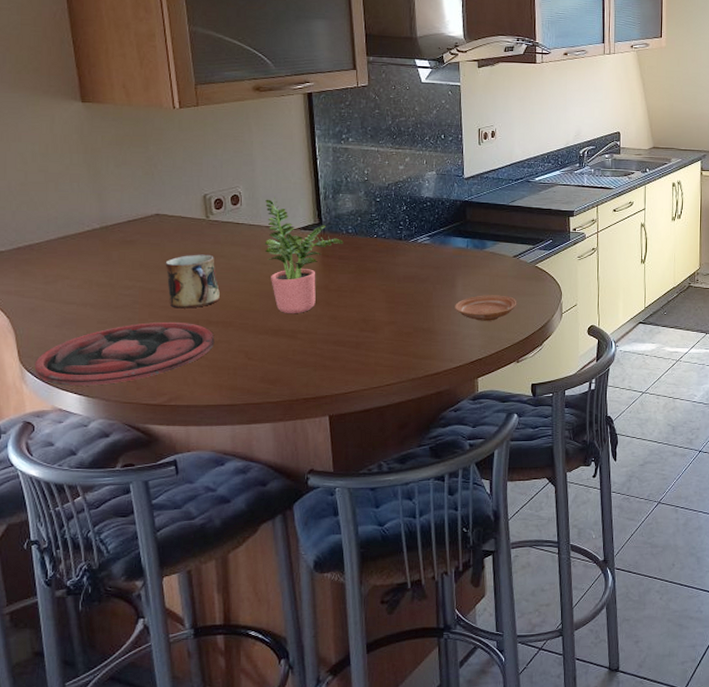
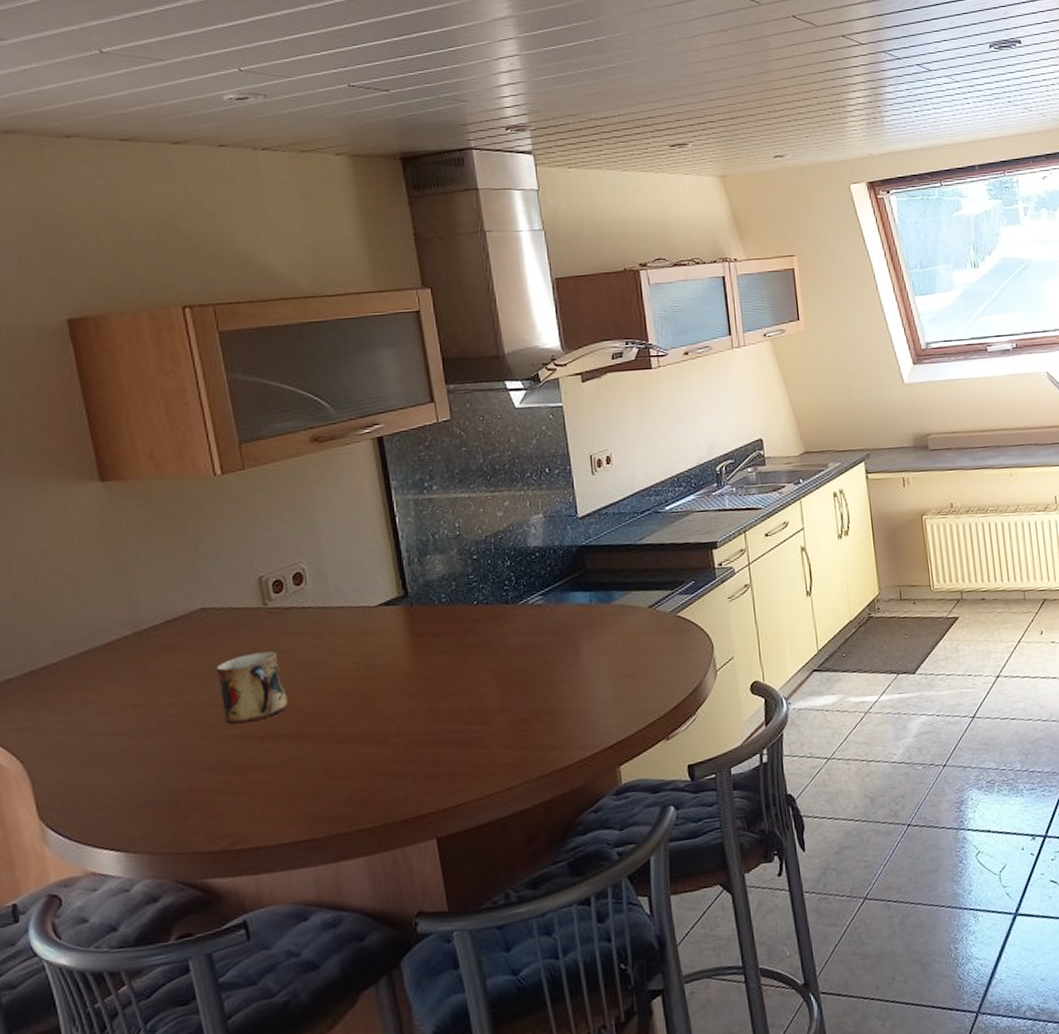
plate: present [34,321,215,386] -> none [58,741,285,842]
potted plant: present [264,197,344,314] -> none [335,569,437,715]
plate: present [455,295,517,321] -> none [582,657,660,693]

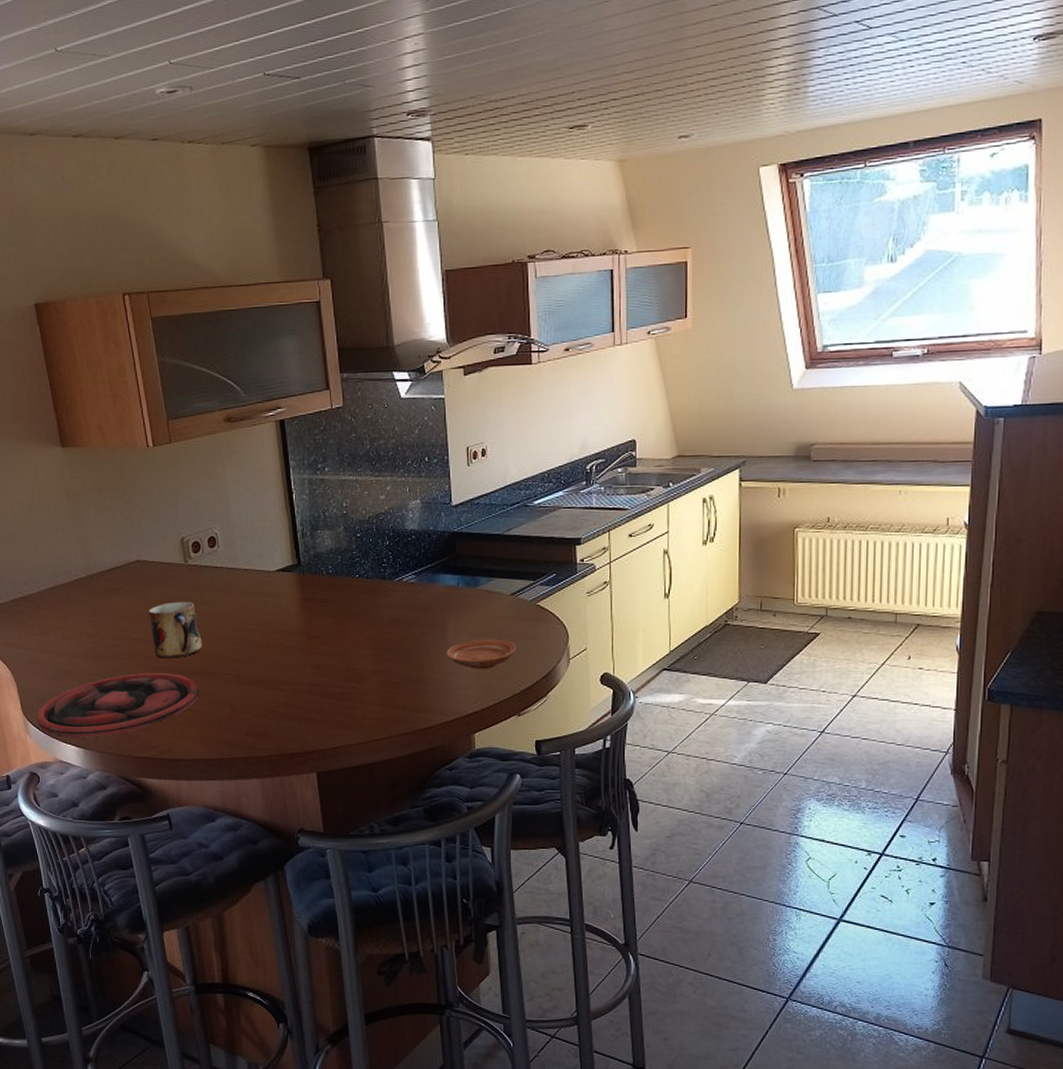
plate: none [58,741,285,842] -> present [36,672,200,738]
plate: none [582,657,660,693] -> present [446,639,517,669]

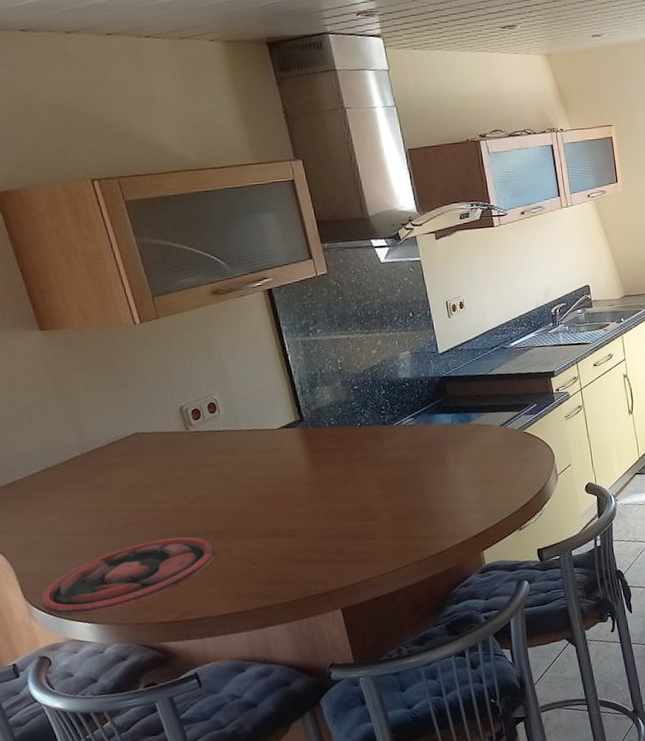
mug: present [148,601,202,659] -> none [152,466,213,525]
plate: present [446,639,517,669] -> none [449,465,511,495]

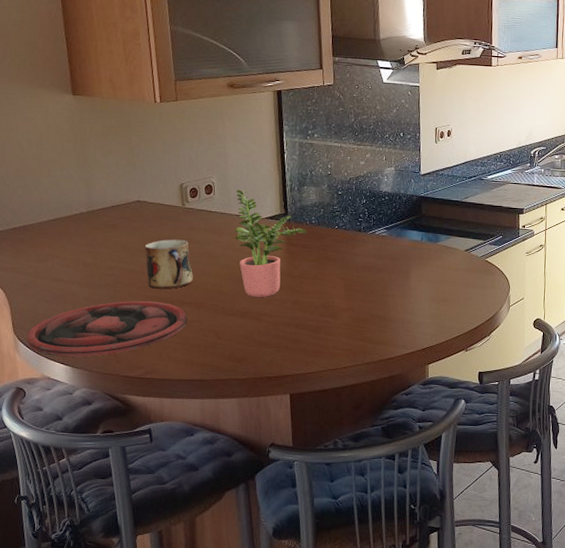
mug: none [152,466,213,525] -> present [144,239,193,289]
potted plant: none [243,399,328,515] -> present [234,187,307,298]

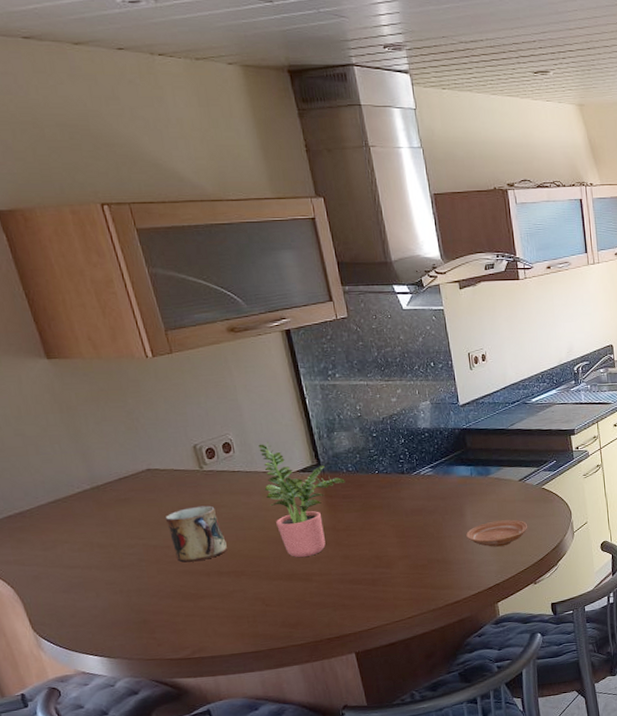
plate: present [27,300,188,357] -> none [48,575,229,649]
plate: none [409,286,467,311] -> present [466,519,528,547]

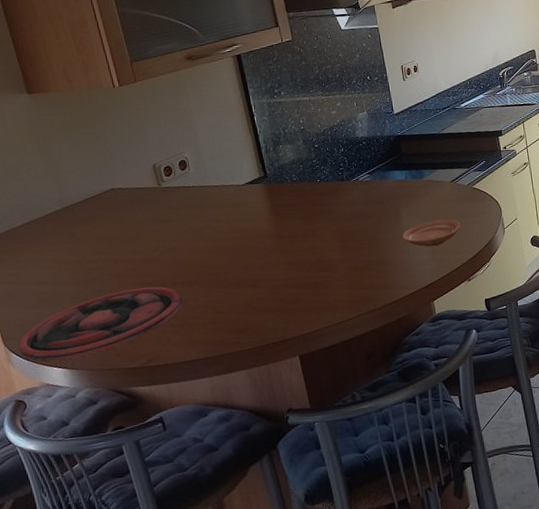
plate: none [48,575,229,649] -> present [18,286,183,362]
mug: present [165,505,227,563] -> none [126,220,181,275]
potted plant: present [258,441,345,558] -> none [211,157,290,266]

